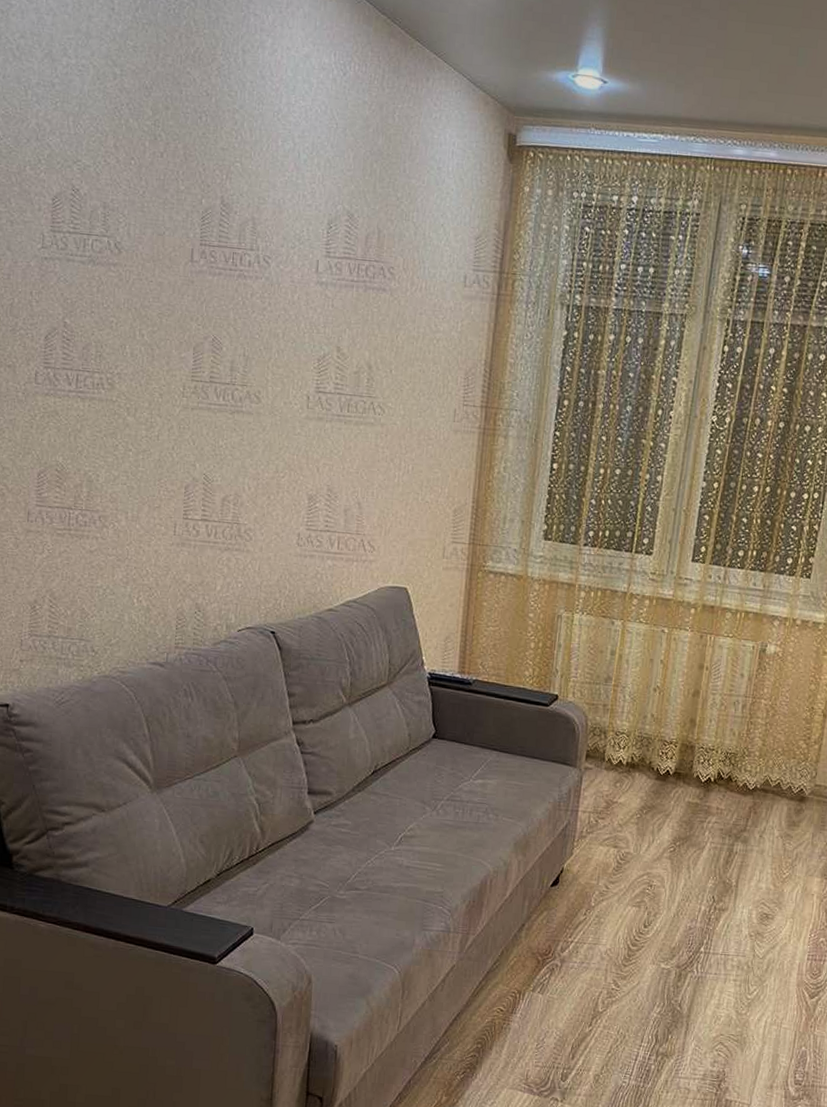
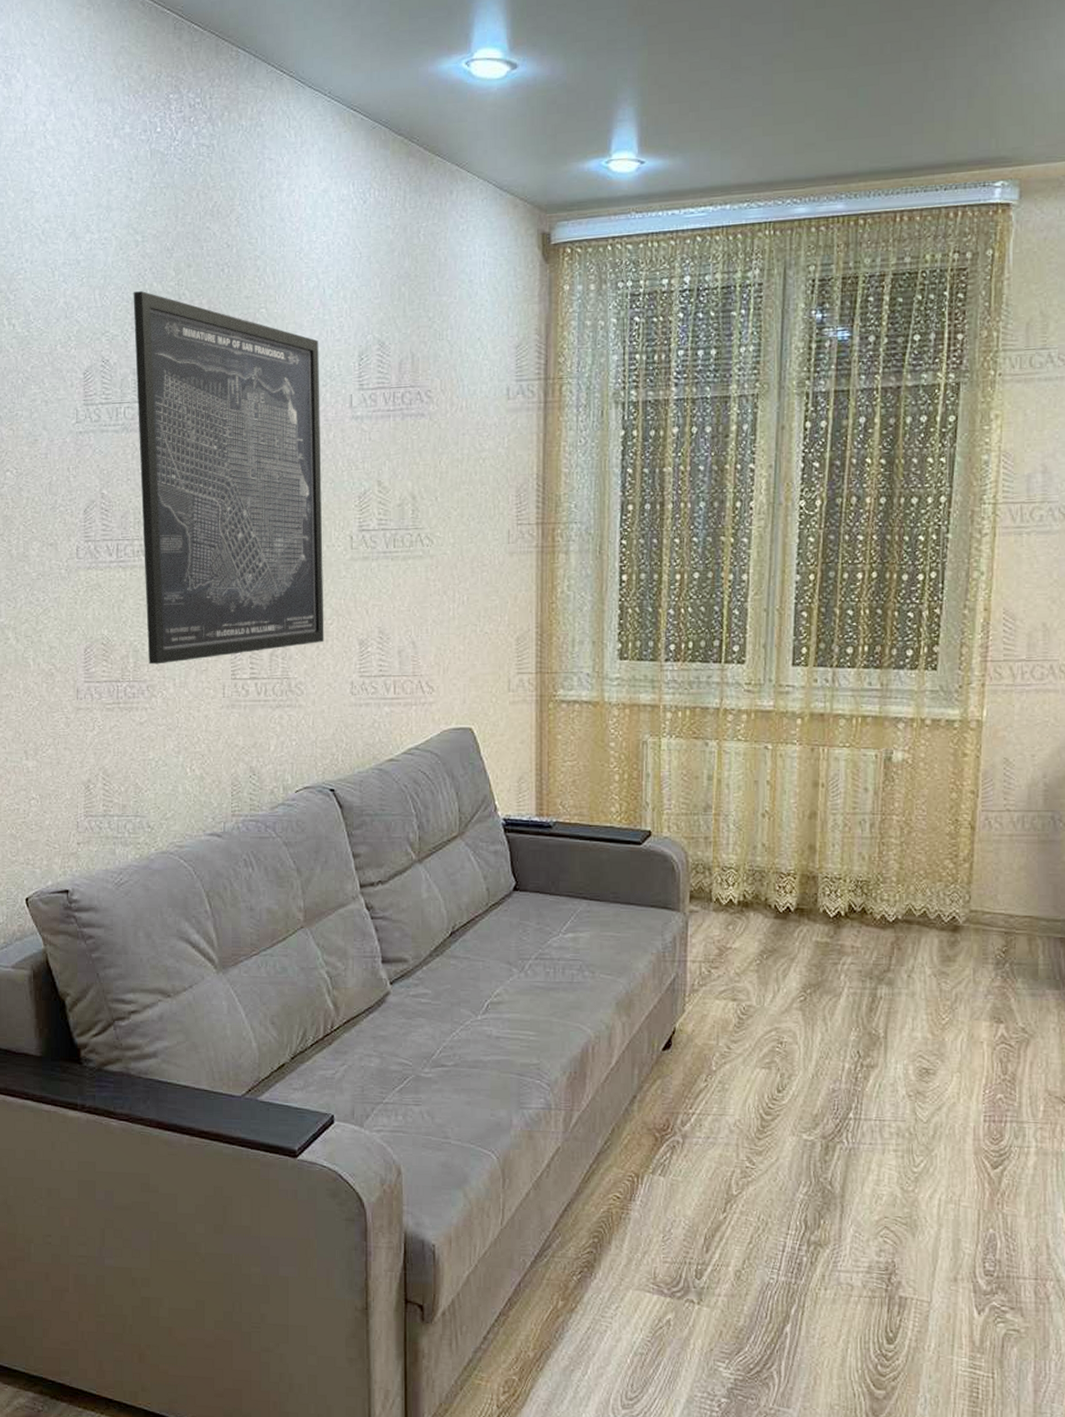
wall art: none [102,125,291,497] -> present [133,291,324,665]

